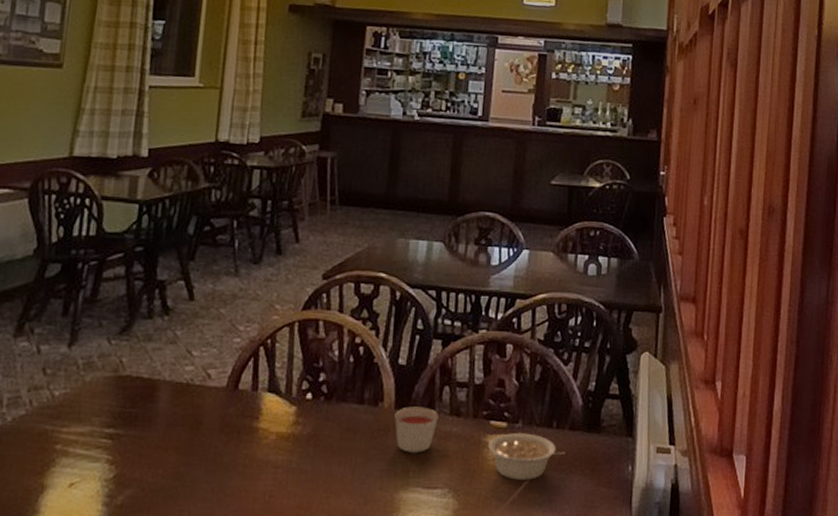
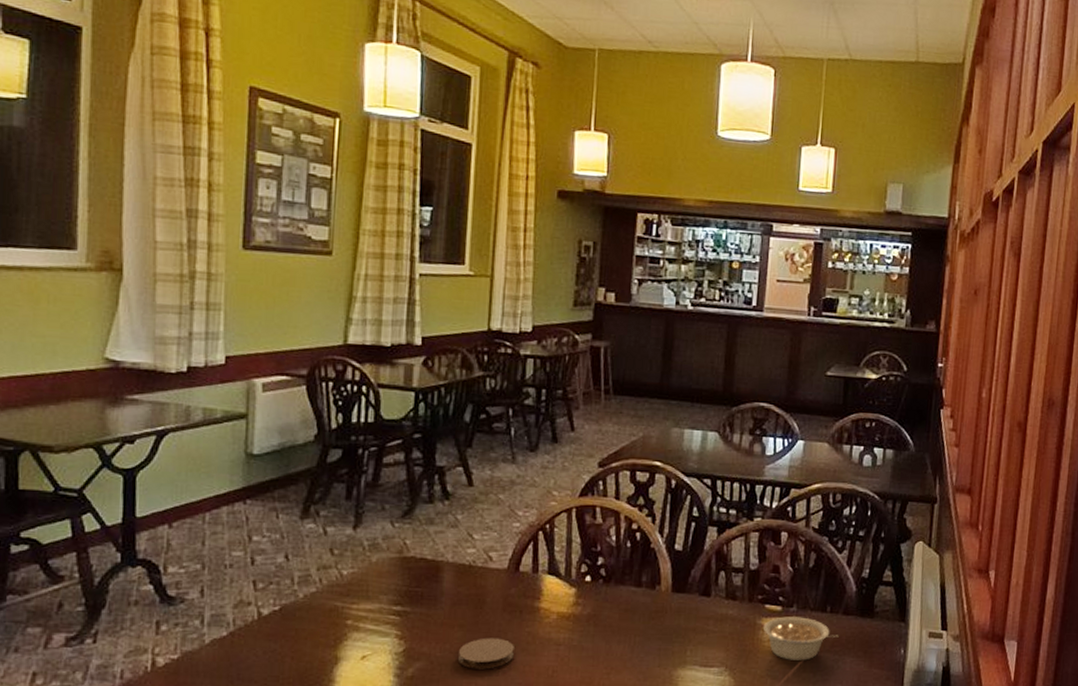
coaster: none [170,461,230,496] -> present [457,637,514,669]
candle: present [394,406,439,453] -> none [671,590,715,633]

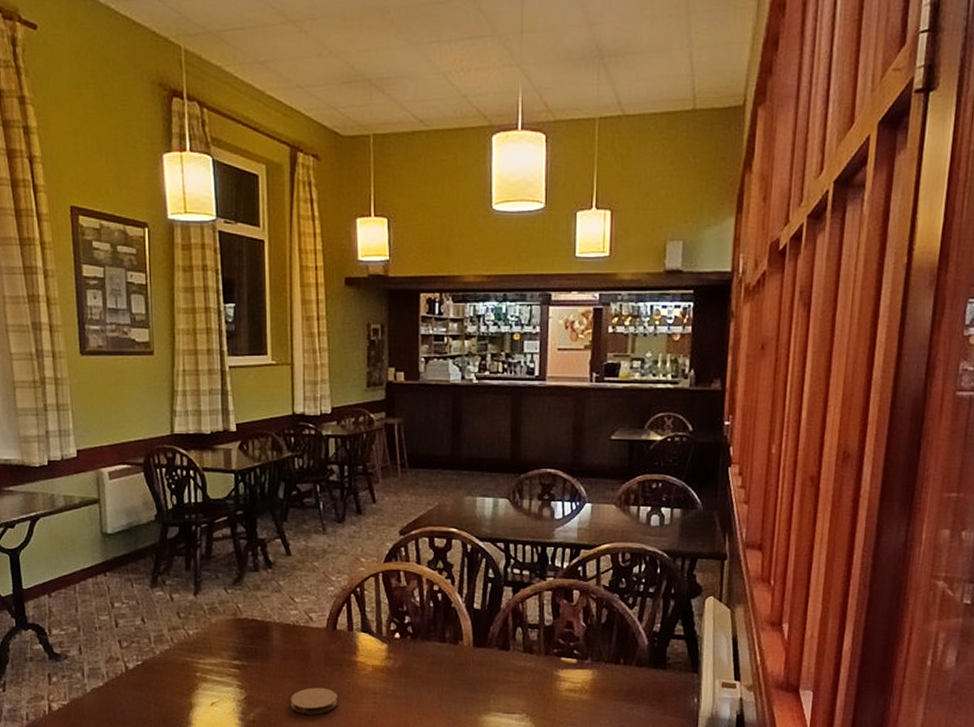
legume: present [762,616,839,661] -> none [559,668,633,708]

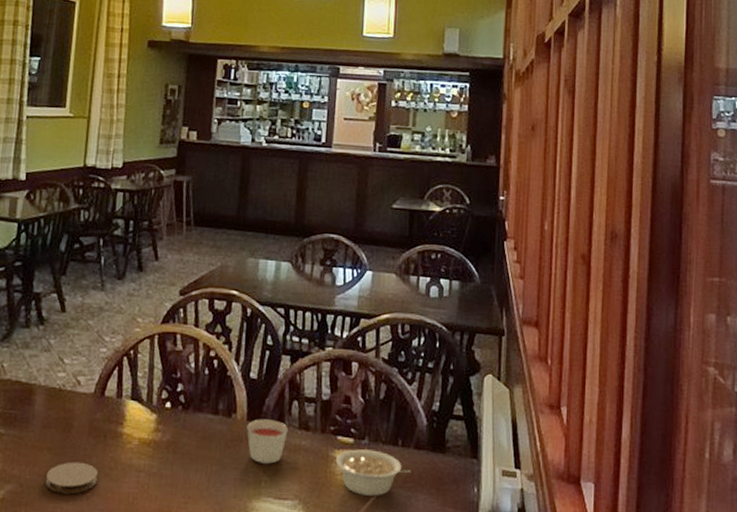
candle: none [474,645,513,684] -> present [247,419,288,464]
legume: none [559,668,633,708] -> present [335,449,411,496]

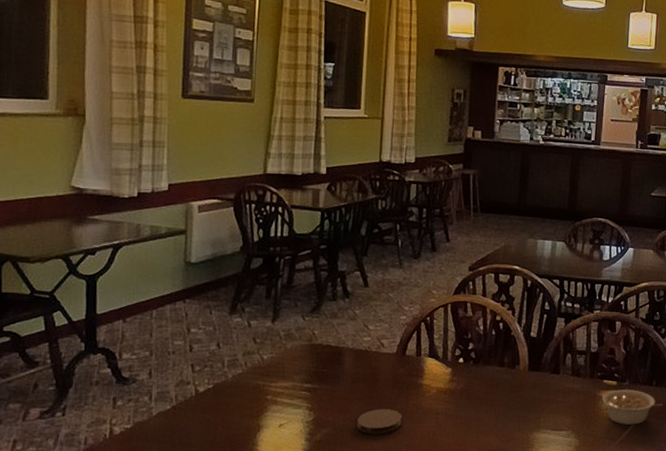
candle: present [247,419,288,464] -> none [528,369,563,404]

